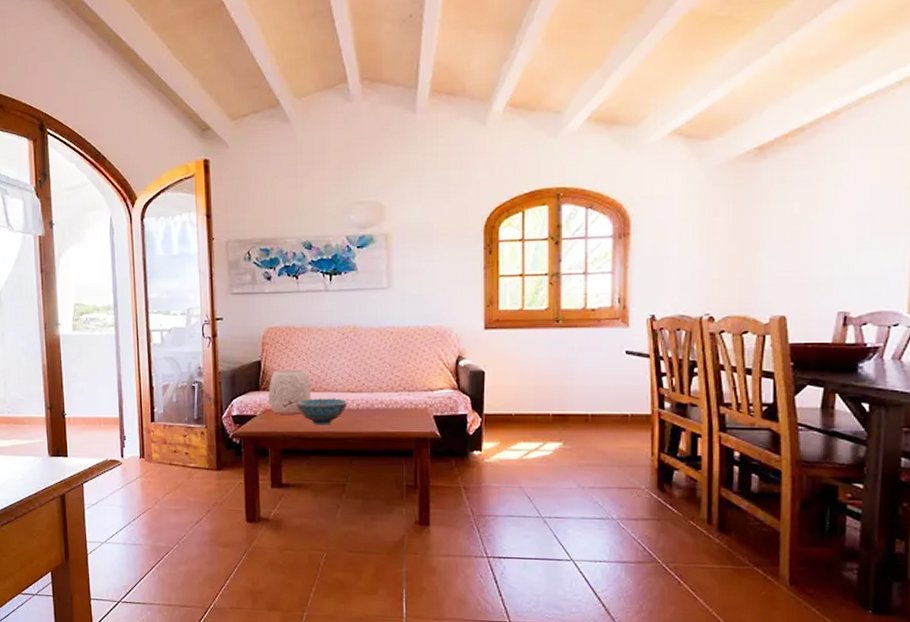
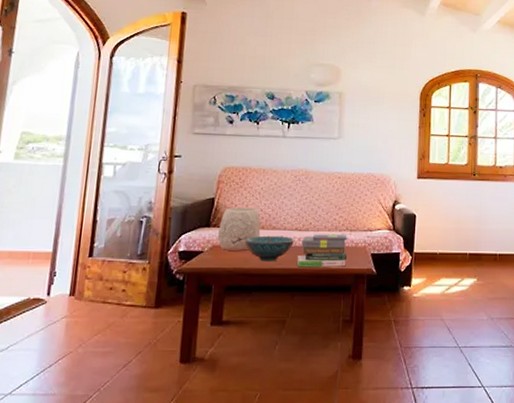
books: none [351,395,407,431] -> present [296,234,348,268]

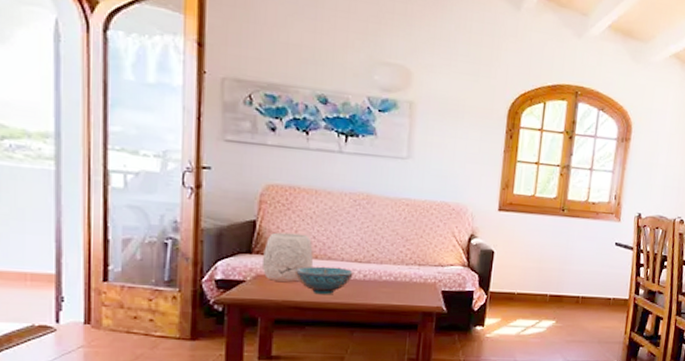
books: present [296,234,348,268] -> none [356,267,415,304]

